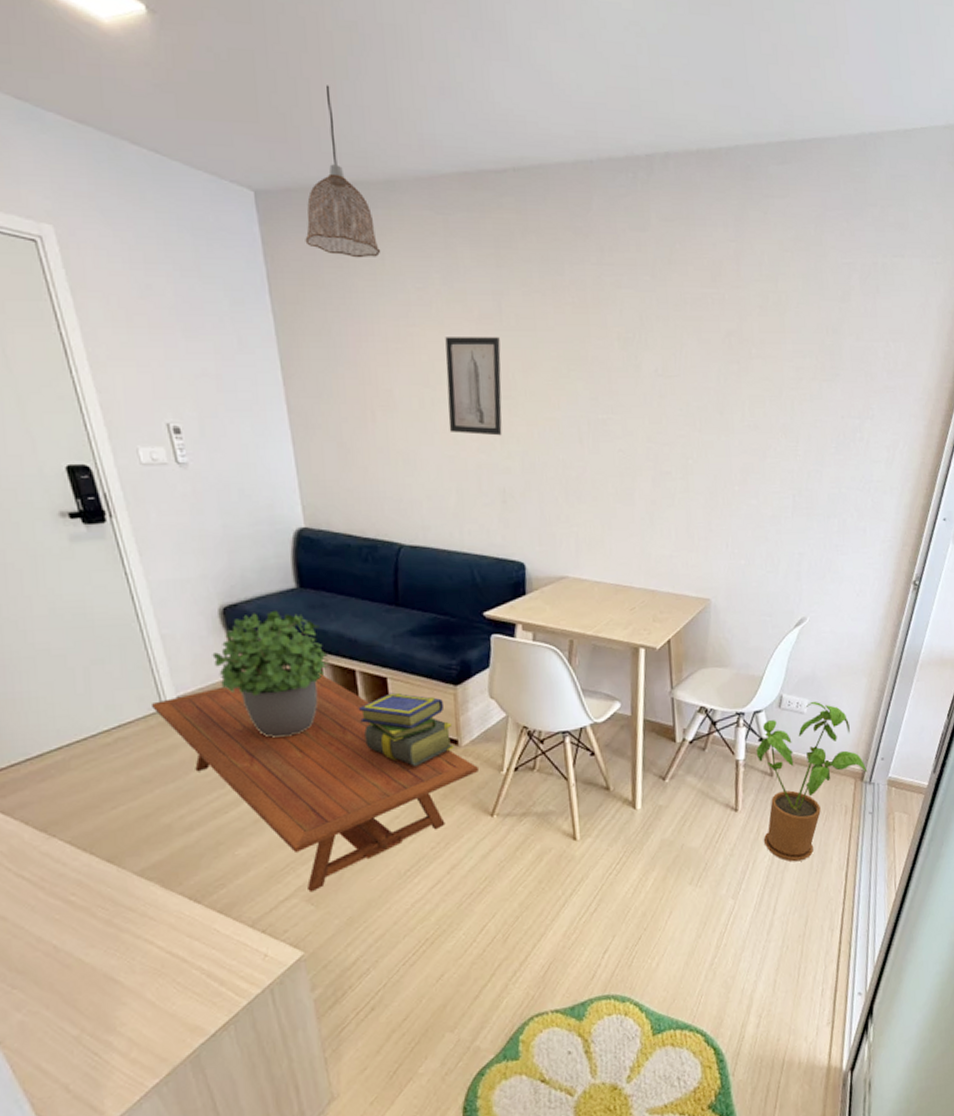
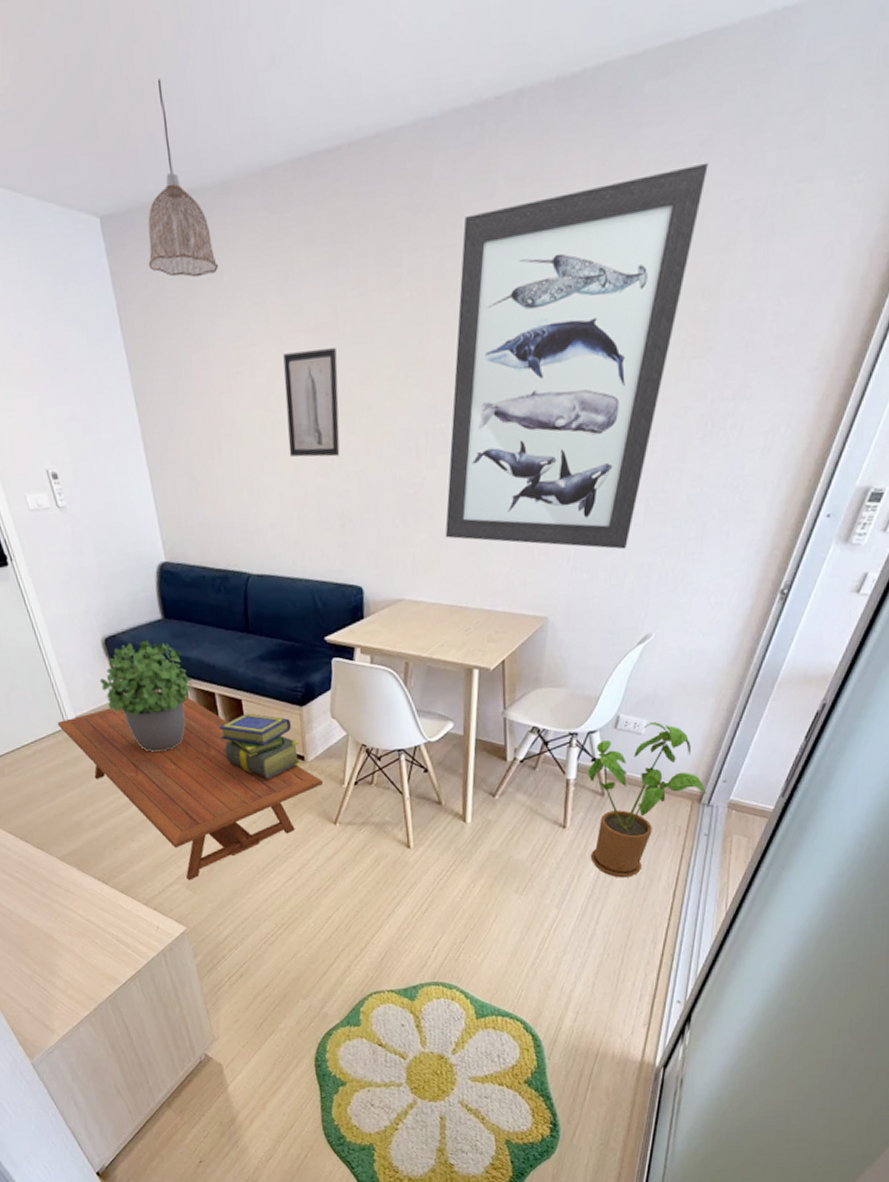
wall art: none [608,231,824,539] -> present [445,162,708,550]

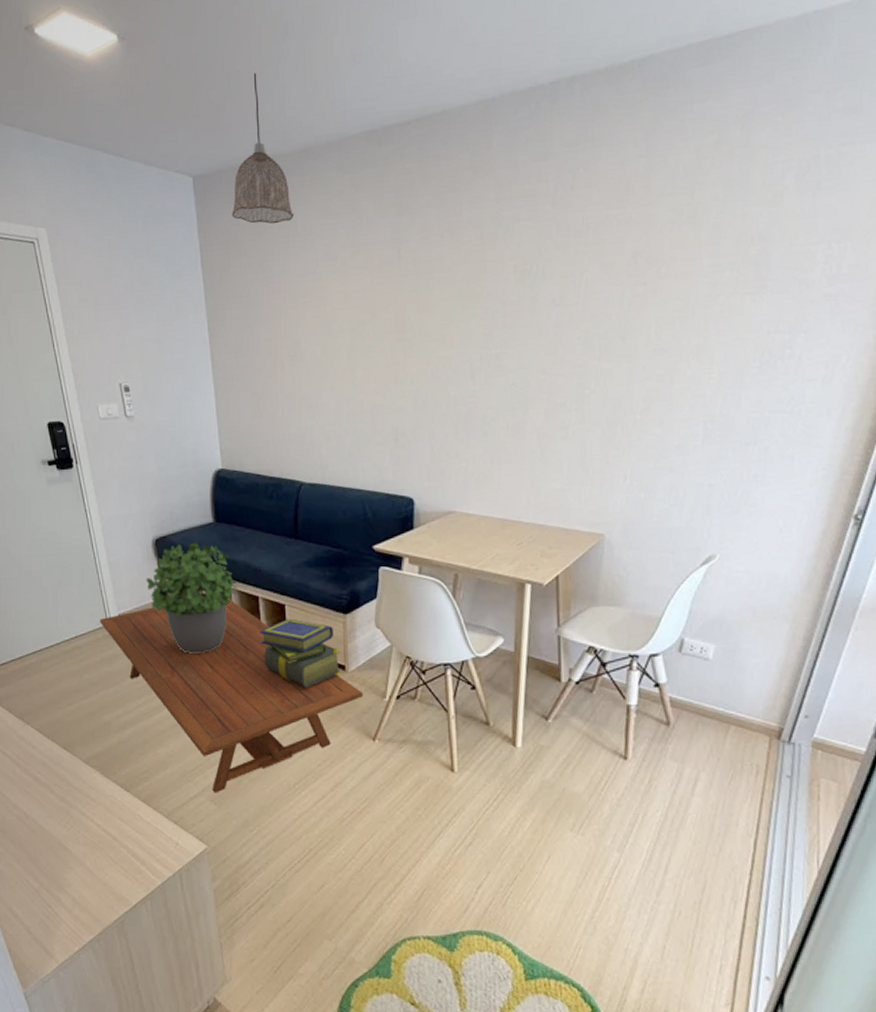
wall art: present [283,348,340,458] -> none [347,283,398,377]
wall art: present [445,162,708,550] -> none [498,131,752,470]
house plant: present [587,721,707,878] -> none [650,647,787,821]

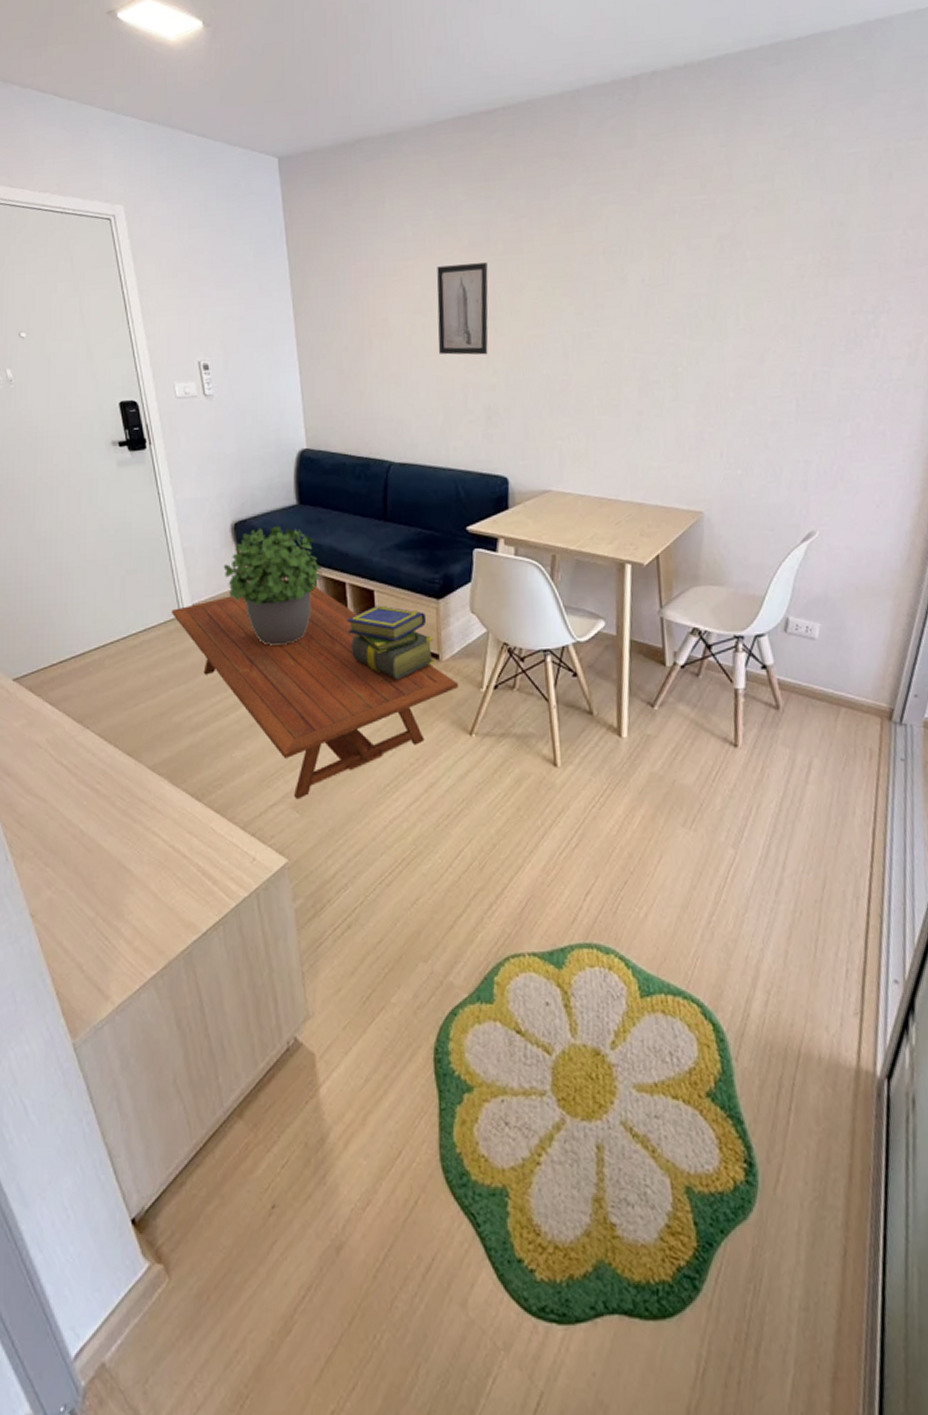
pendant lamp: present [231,73,295,224] -> none [318,60,382,205]
wall art: none [347,283,398,377] -> present [437,262,489,355]

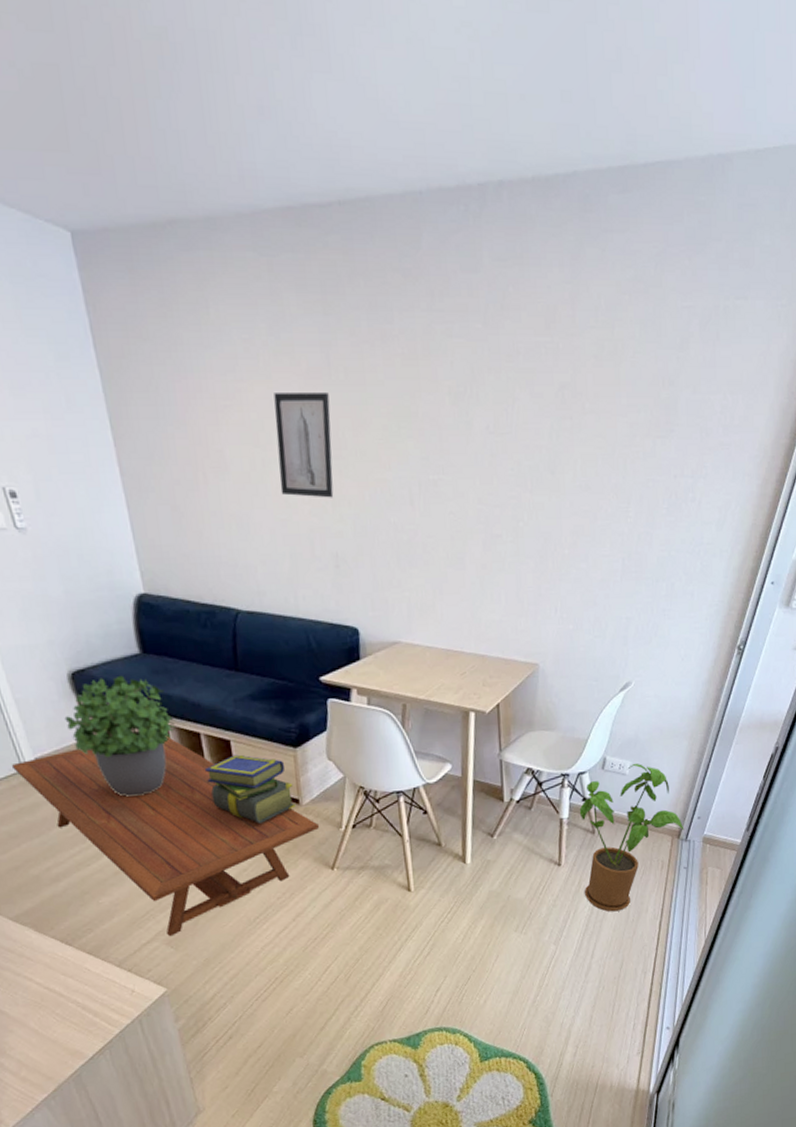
house plant: none [758,625,897,811] -> present [579,763,684,912]

